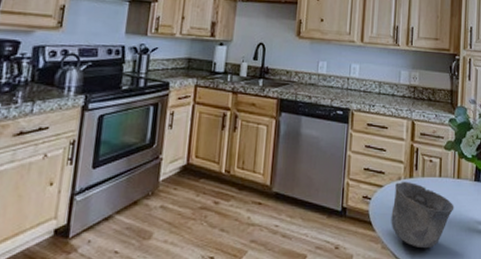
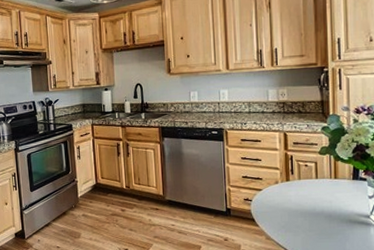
cup: present [391,181,454,249] -> none [272,184,333,239]

